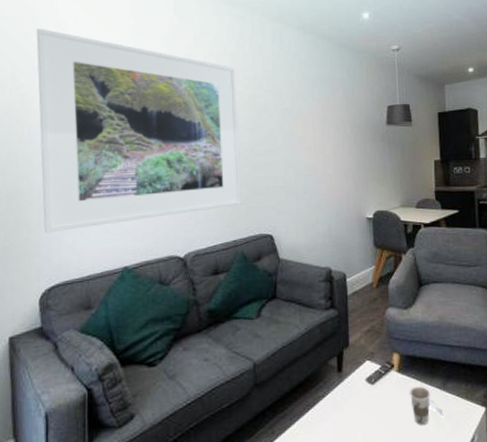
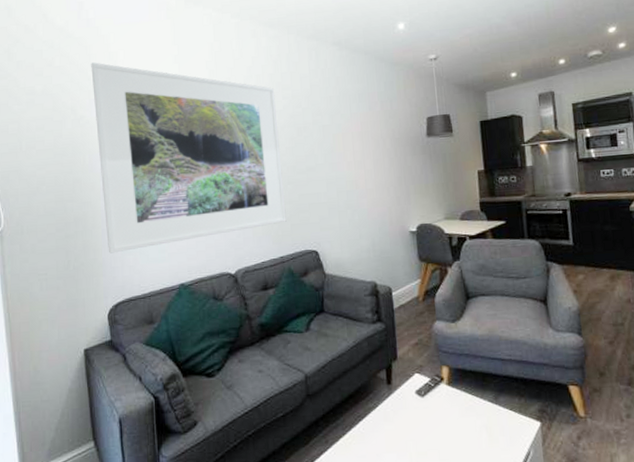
cup: present [408,386,444,425] -> none [459,399,497,438]

